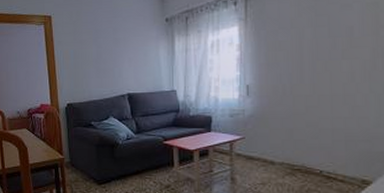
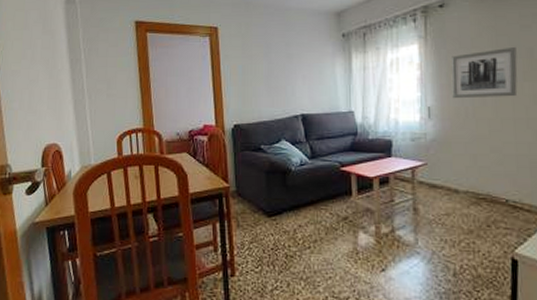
wall art: none [270,25,336,77] -> present [451,46,518,99]

